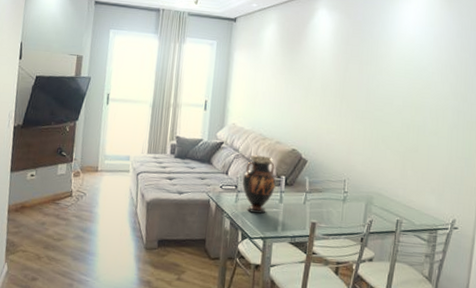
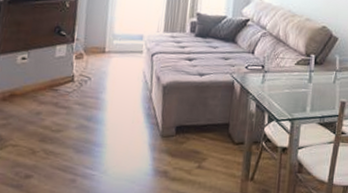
vase: present [242,155,277,214] -> none [269,33,306,94]

